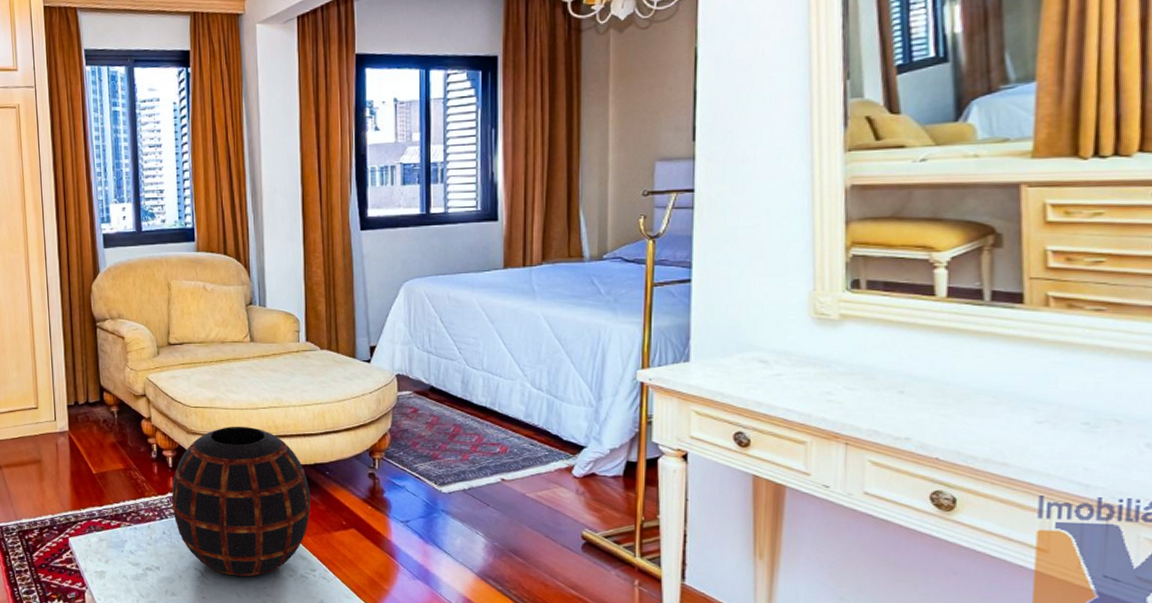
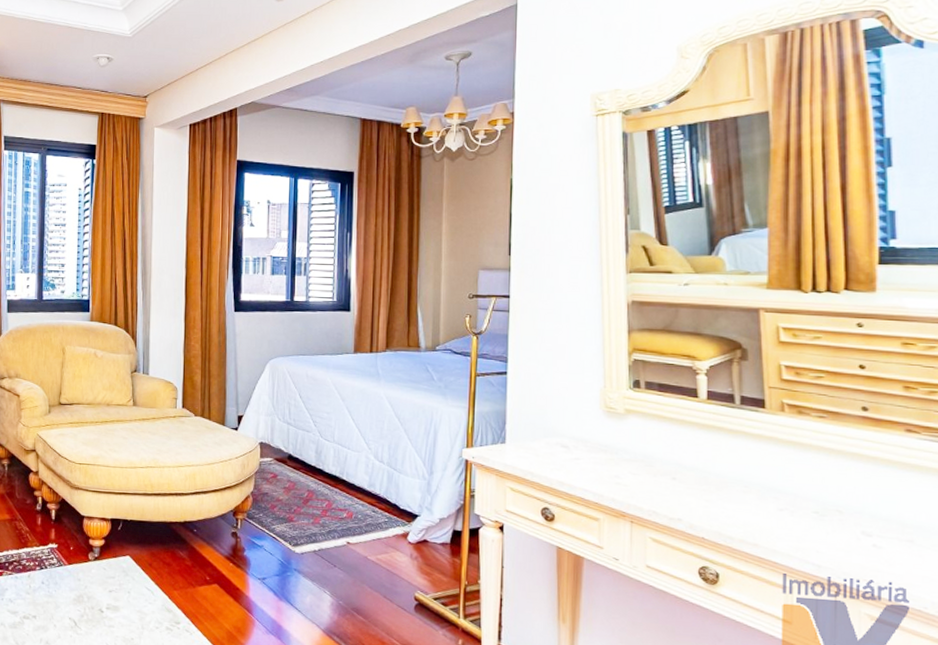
decorative vase: present [171,426,311,577] -> none [51,483,179,628]

